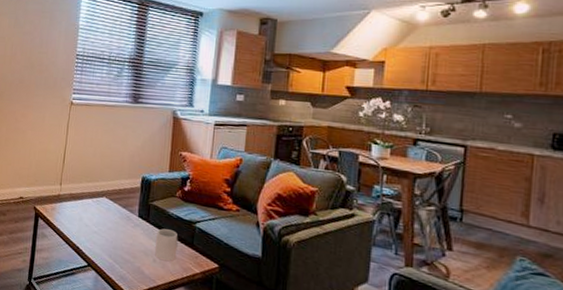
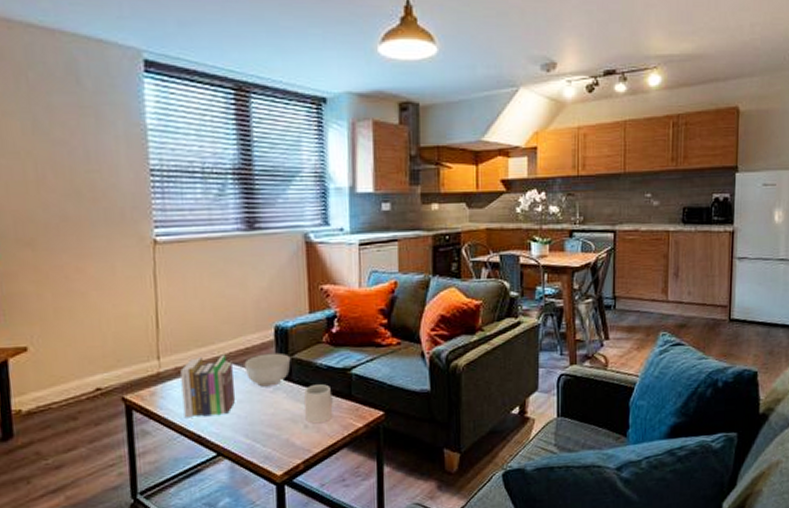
books: none [70,189,108,237] -> present [180,354,236,418]
bowl: none [116,196,151,223] -> present [244,352,291,387]

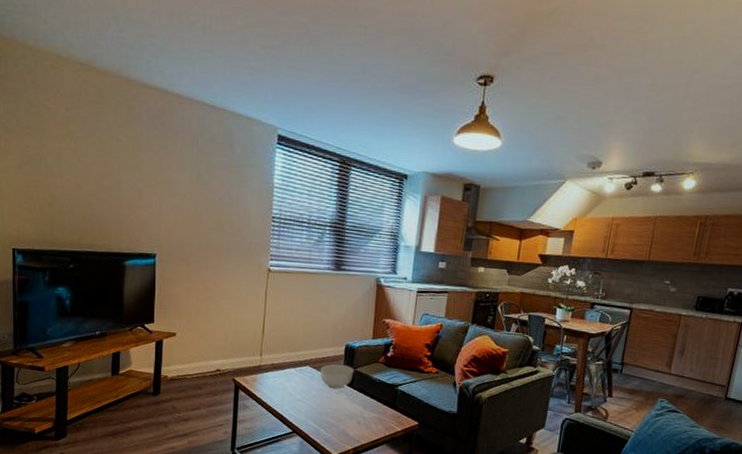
books: present [180,354,236,418] -> none [273,359,312,404]
mug: present [303,384,333,424] -> none [359,393,381,423]

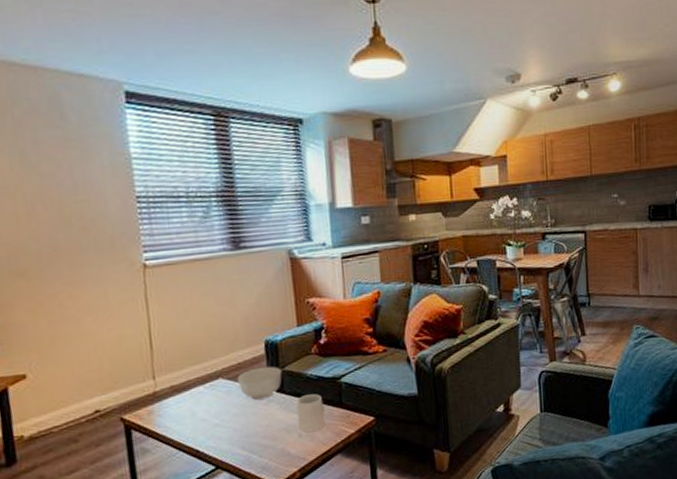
mug: none [359,393,381,423] -> present [296,394,326,433]

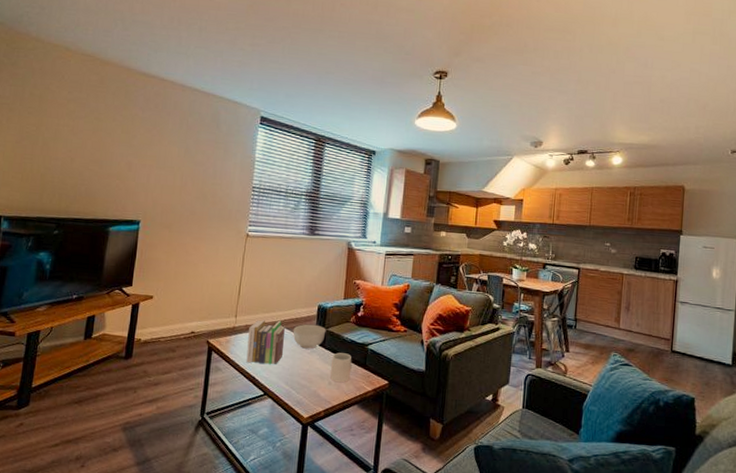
books: none [176,370,231,435] -> present [246,320,285,365]

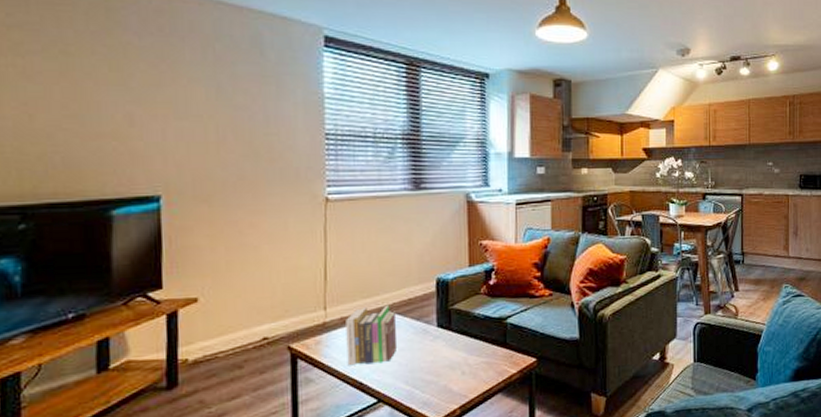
bowl: present [293,324,326,349] -> none [406,303,451,336]
mug: present [330,352,352,383] -> none [461,333,489,371]

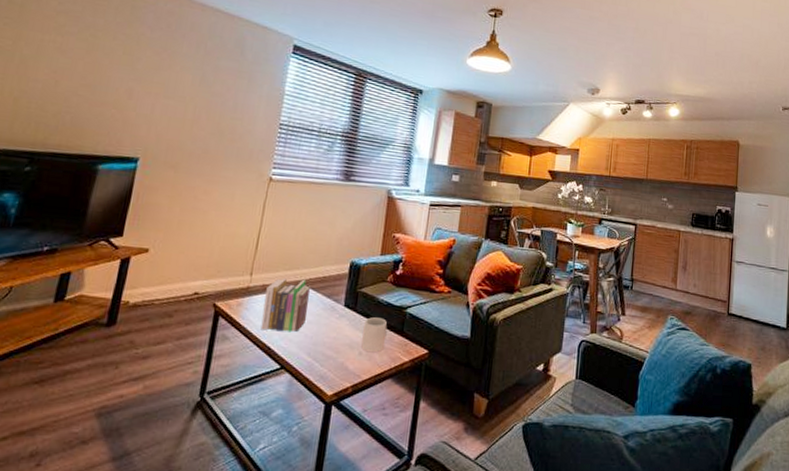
mug: none [461,333,489,371] -> present [361,317,388,353]

